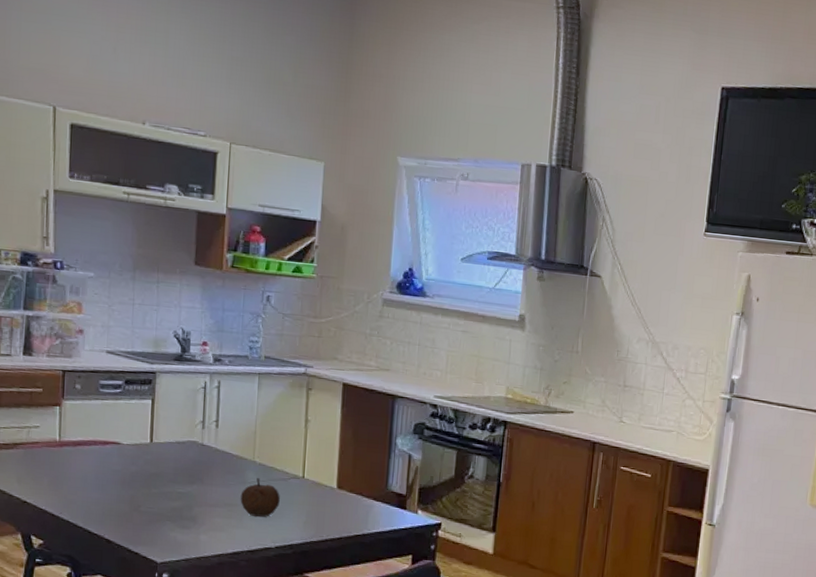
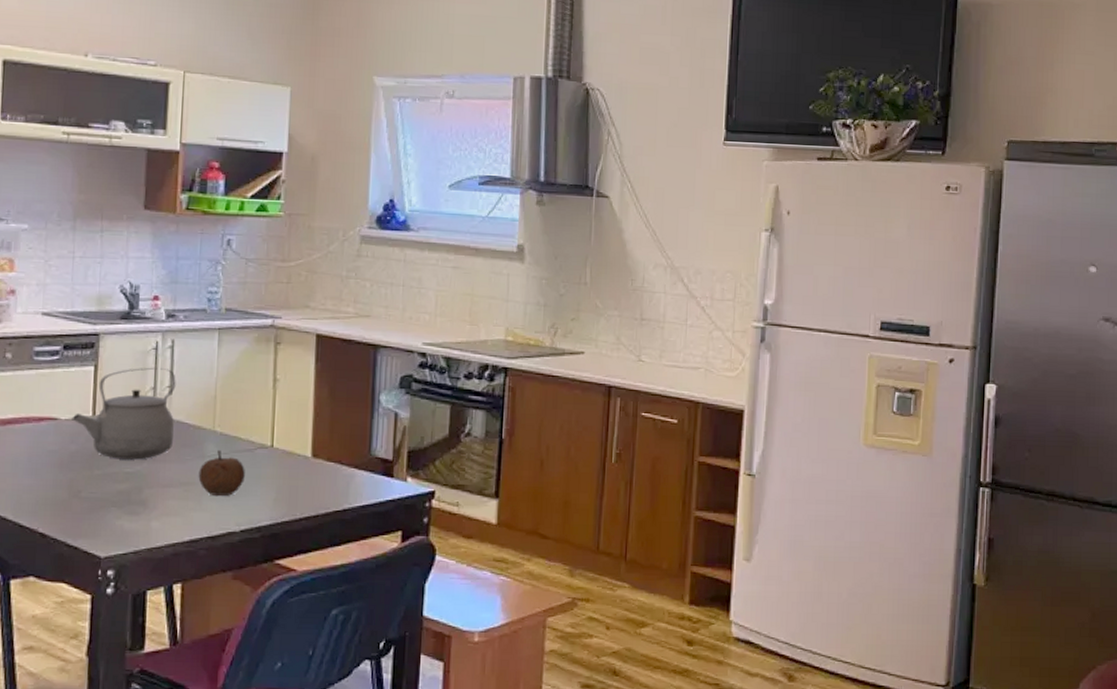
tea kettle: none [132,403,222,482] -> present [72,367,176,460]

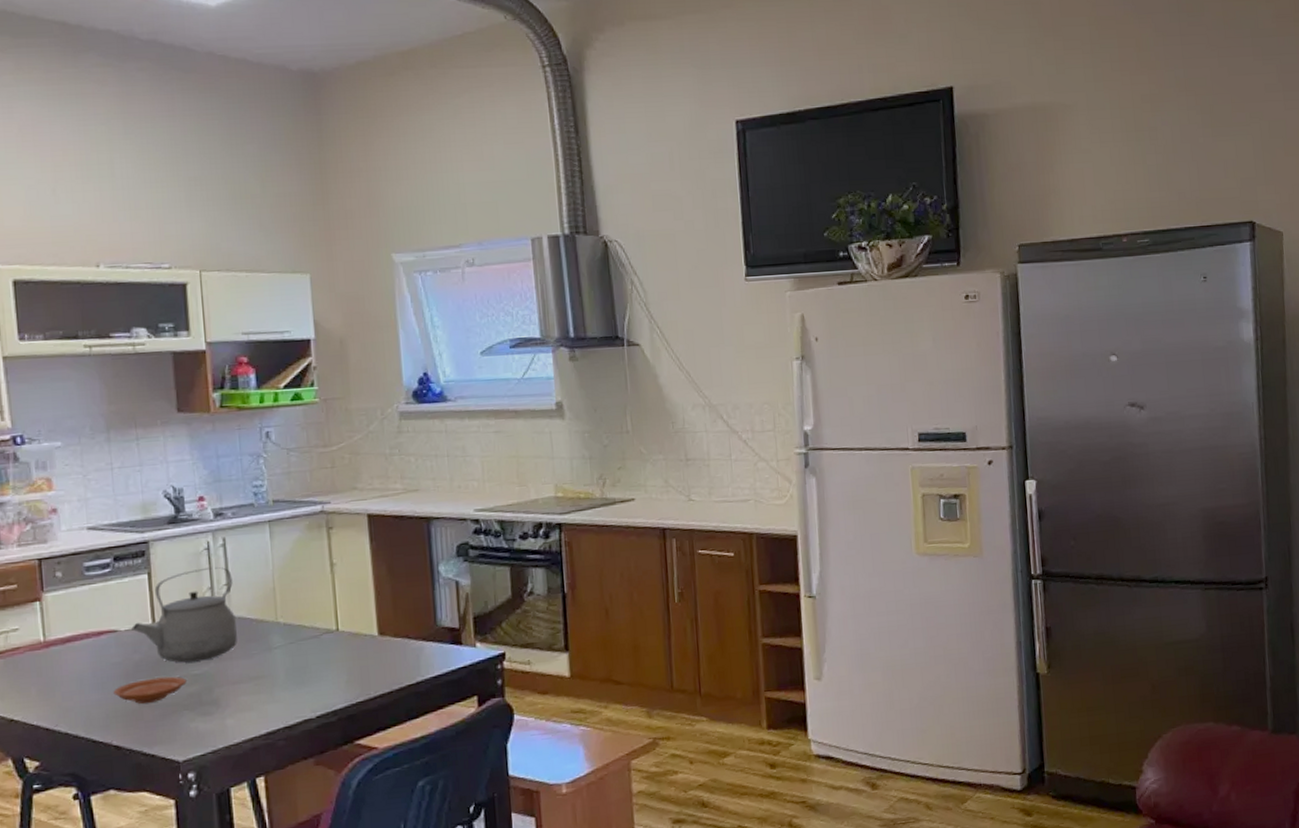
plate: none [46,470,118,496] -> present [113,676,187,704]
fruit: present [198,450,245,497] -> none [267,640,314,687]

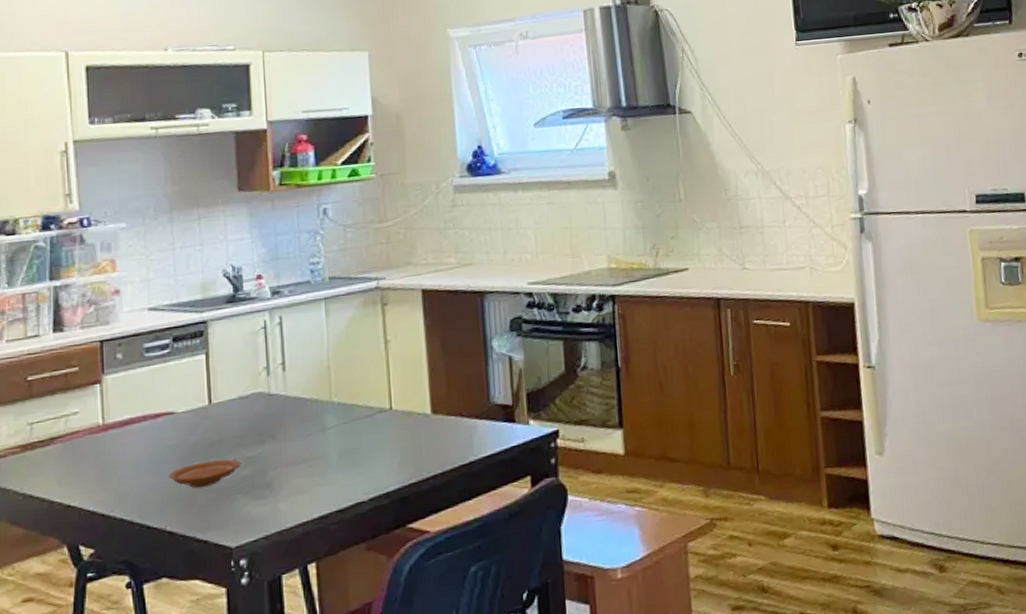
tea kettle: present [131,566,237,663] -> none [188,345,292,445]

